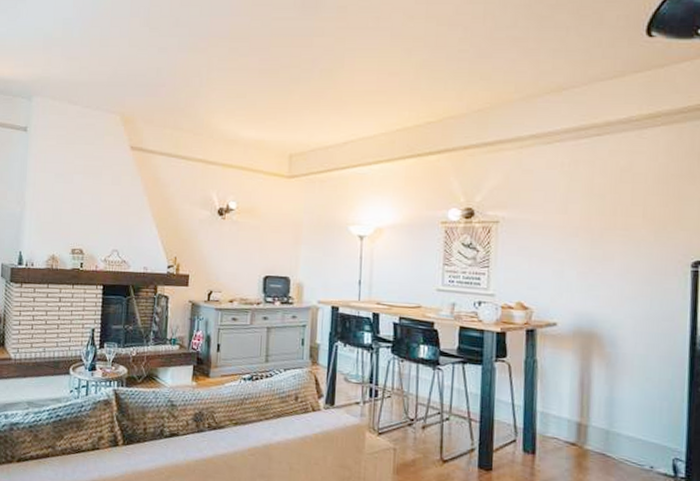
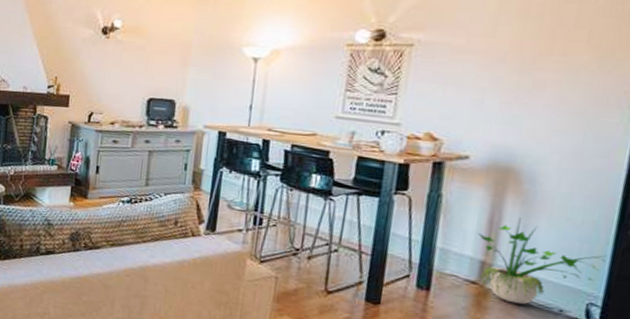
potted plant: none [572,379,684,464] -> present [478,218,607,305]

